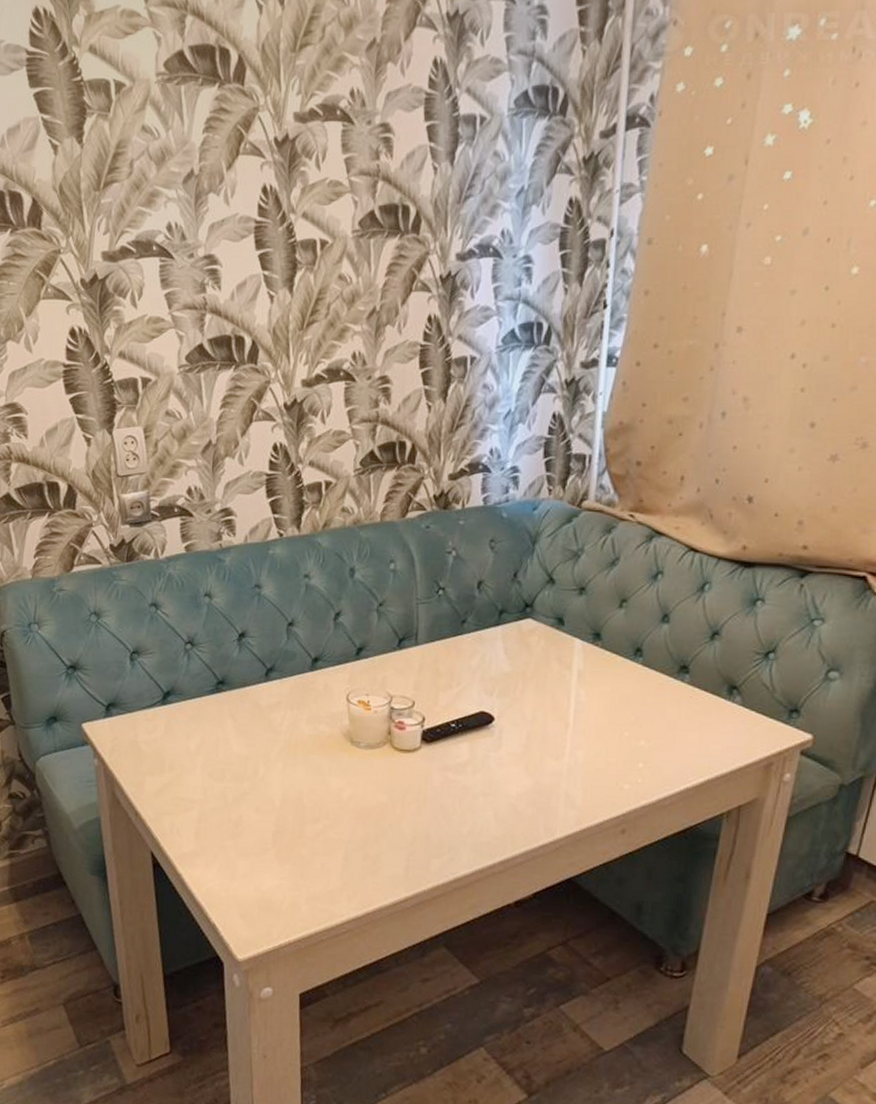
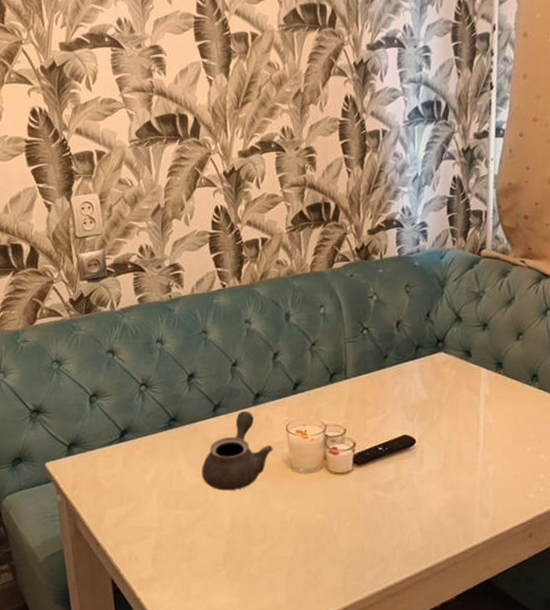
teapot: none [251,676,332,764] -> present [202,410,273,491]

